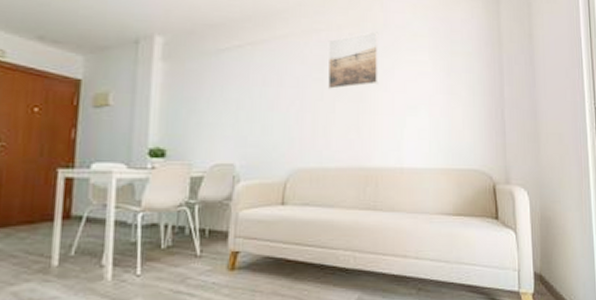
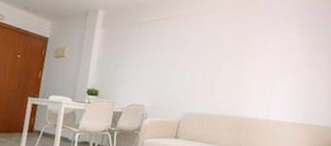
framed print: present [327,31,379,90] -> none [217,14,259,57]

